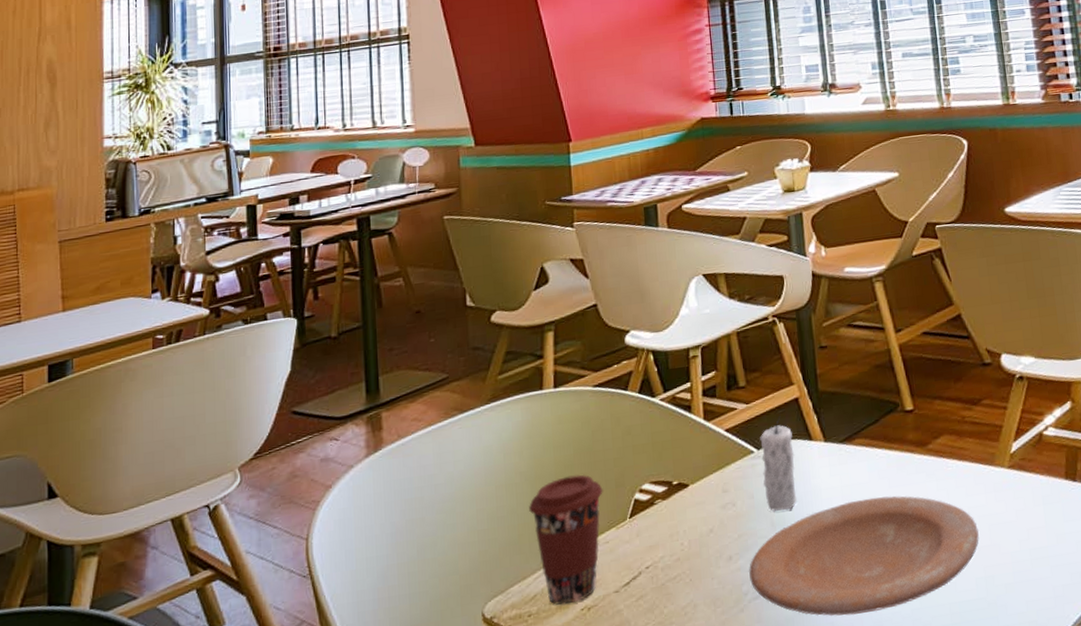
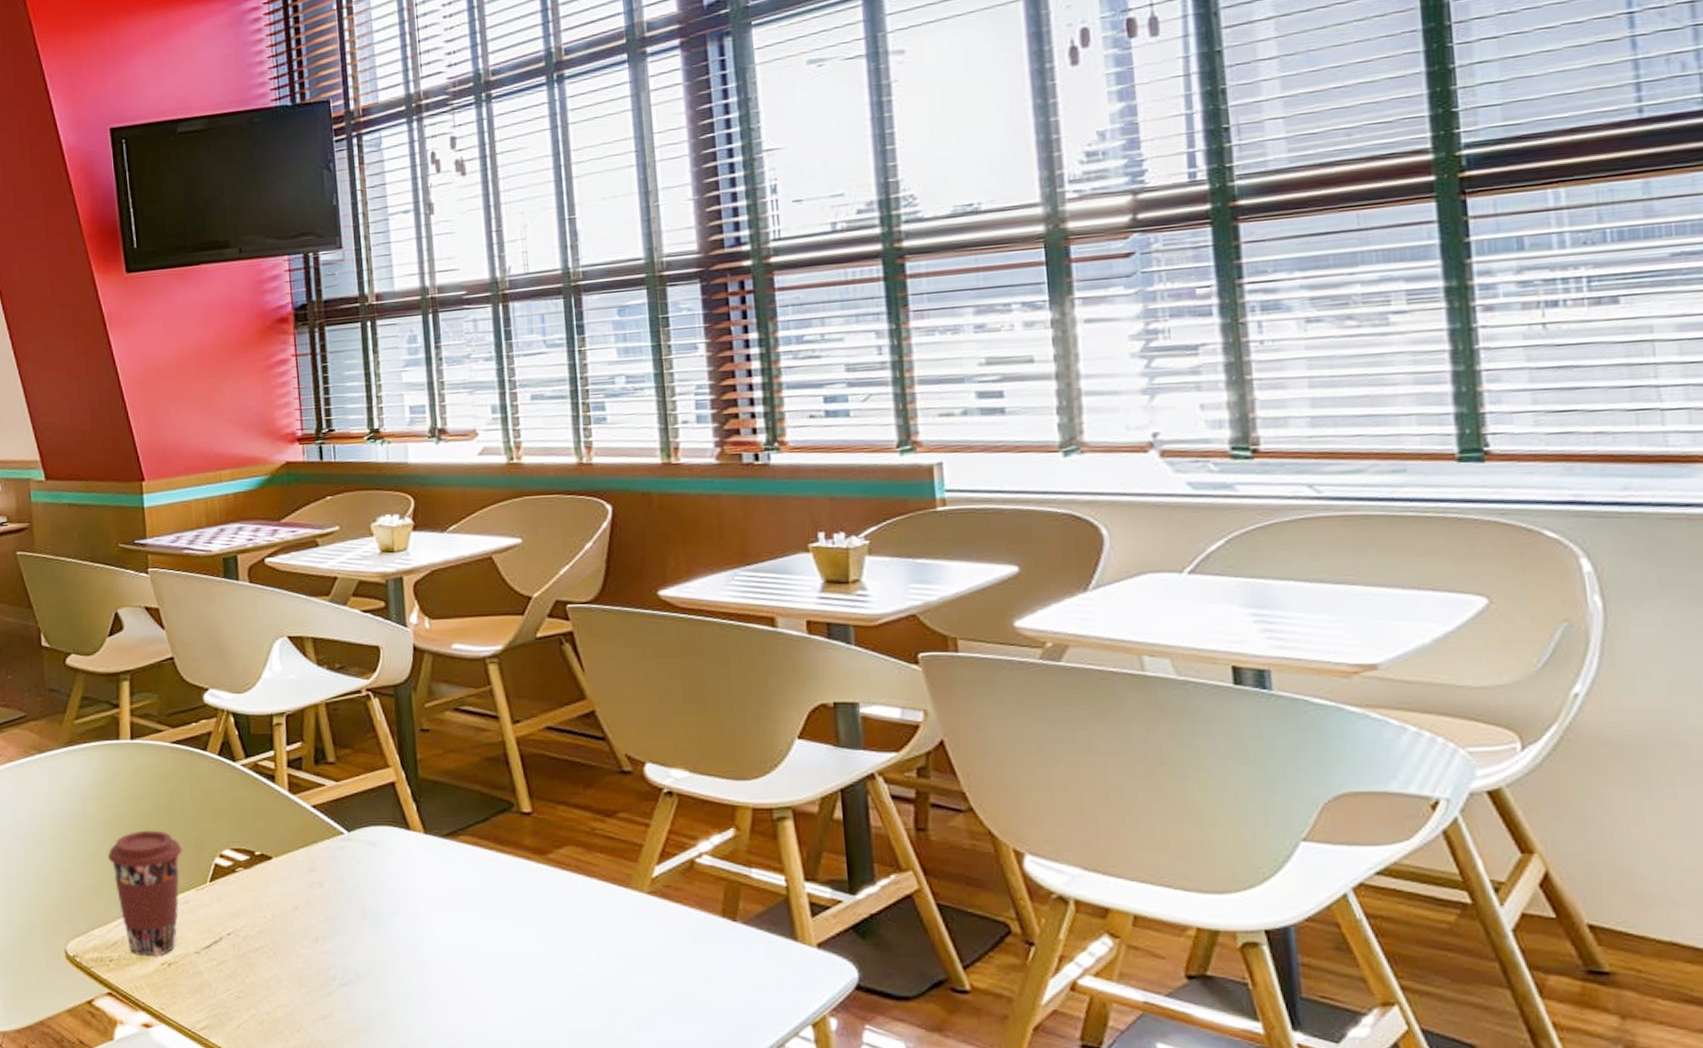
plate: present [749,495,979,616] -> none [337,901,608,1022]
candle: present [760,413,797,511] -> none [350,796,392,900]

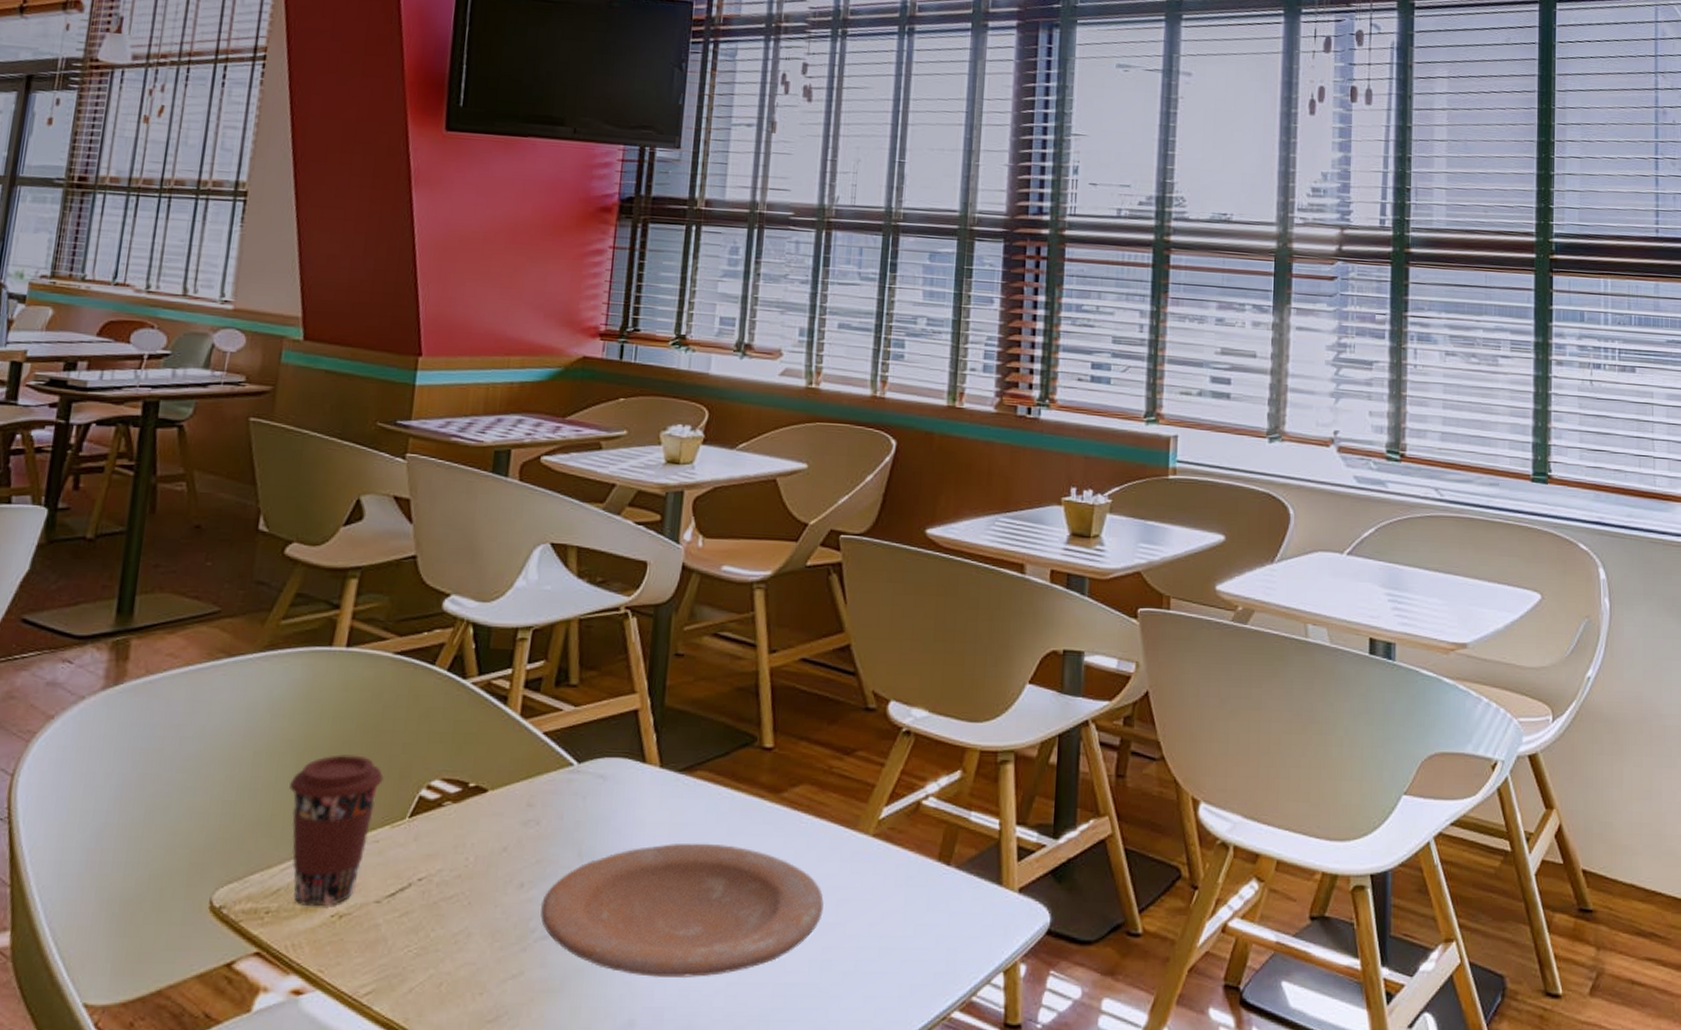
plate: none [337,901,608,1022] -> present [540,842,824,977]

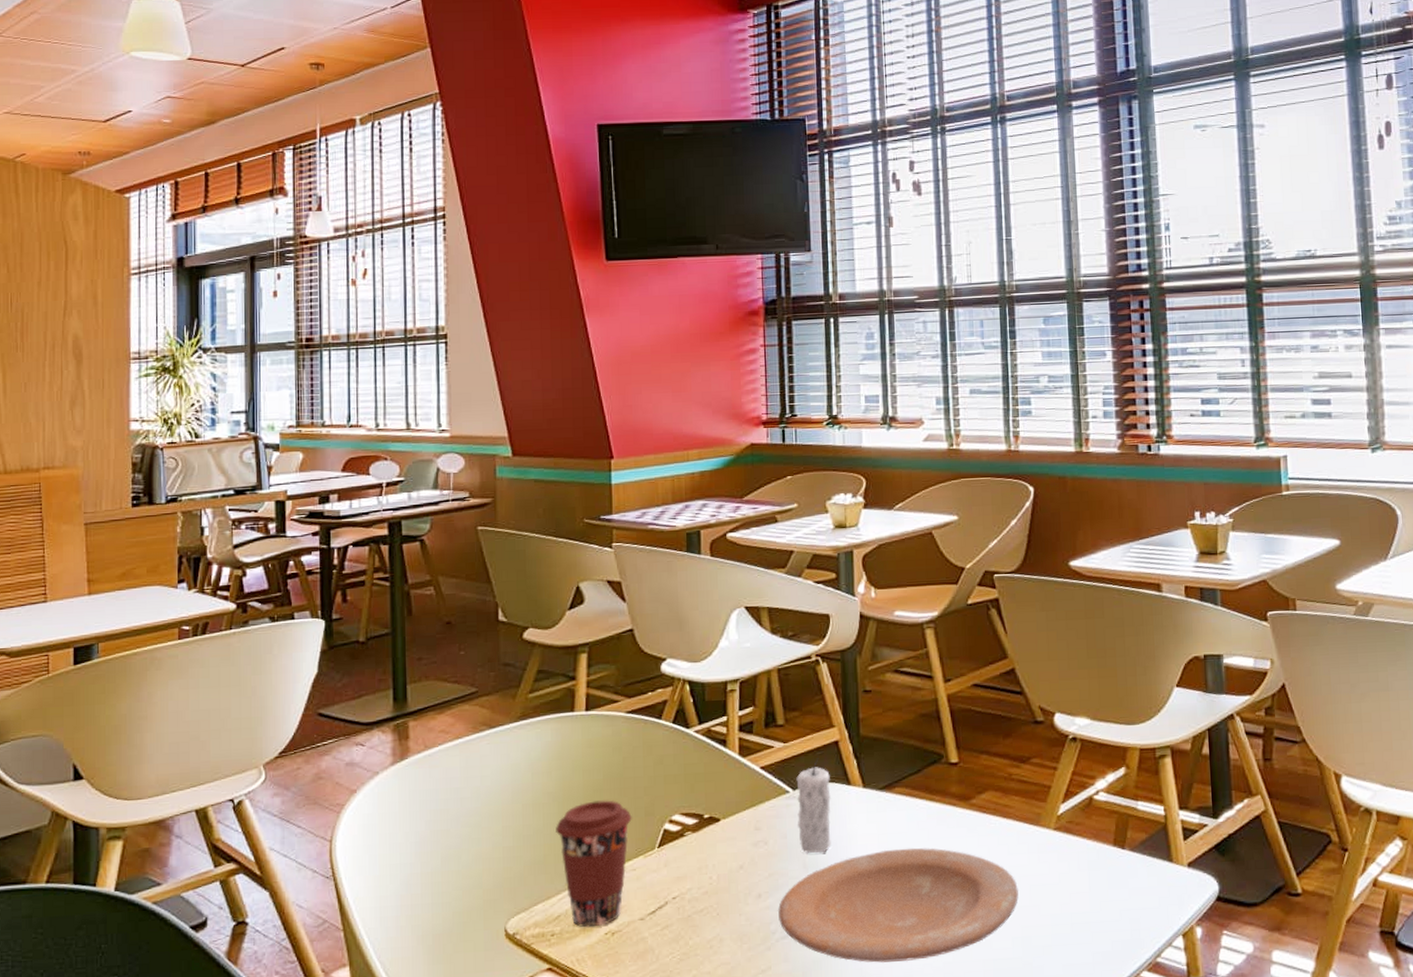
candle: none [577,725,623,841] -> present [796,755,831,853]

